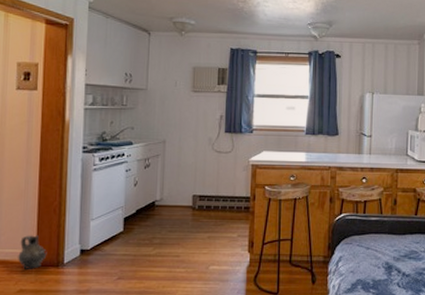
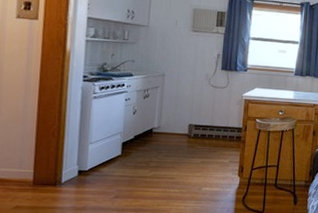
ceramic jug: present [18,235,47,269] -> none [15,156,45,187]

